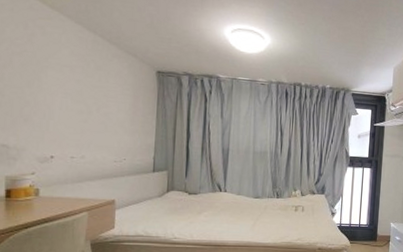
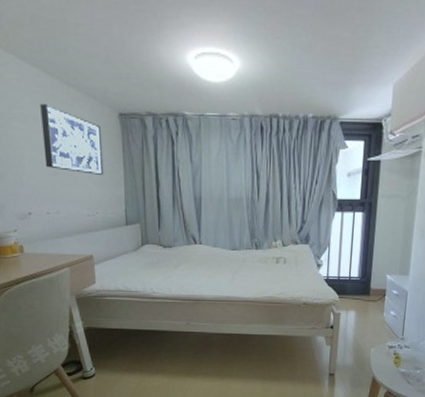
wall art: none [76,57,139,124] -> present [40,104,104,175]

